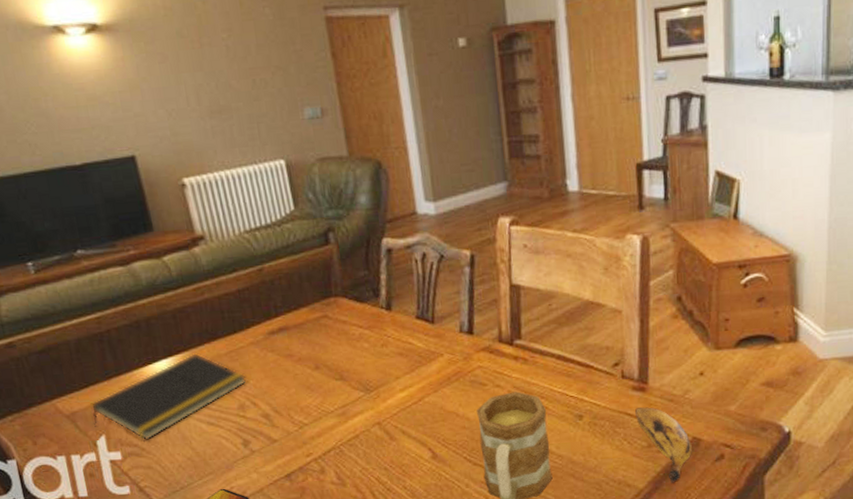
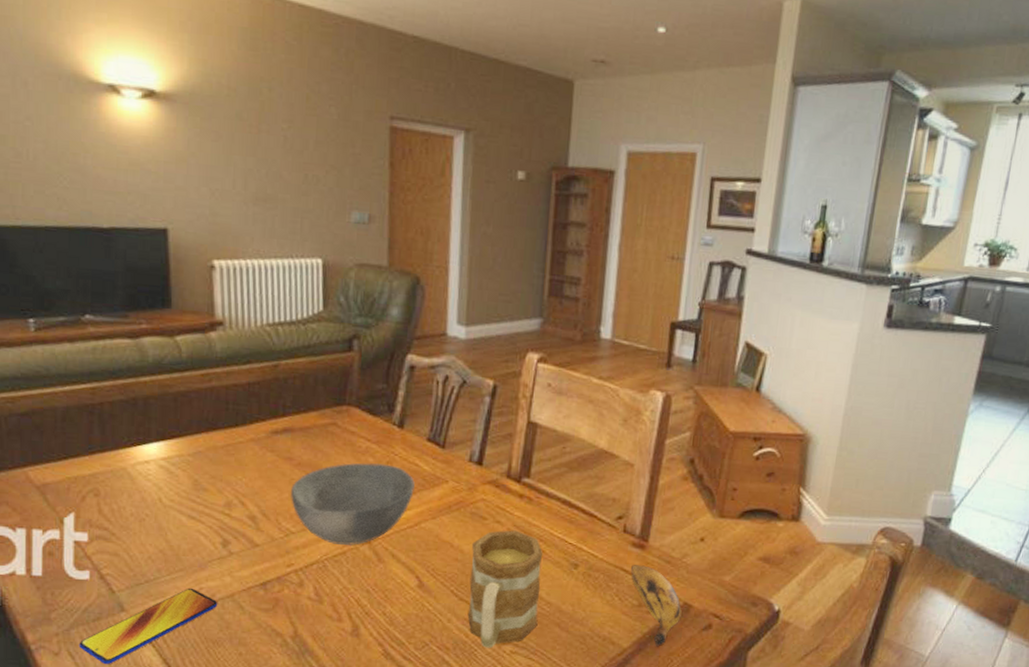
notepad: present [91,353,247,440] -> none [65,441,239,525]
bowl: none [296,347,413,429] -> present [291,463,415,545]

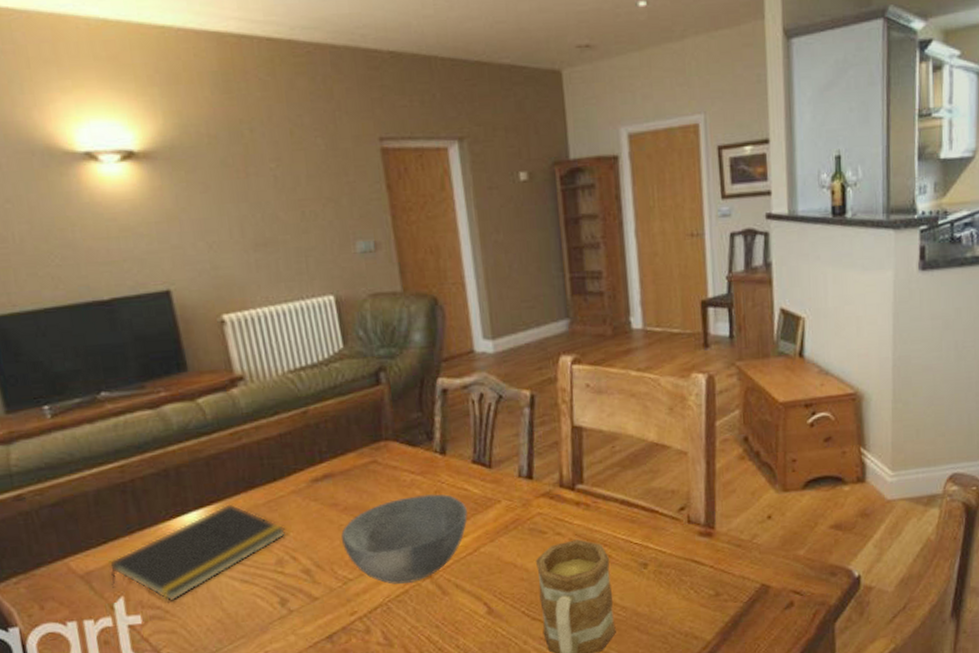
notepad: none [65,441,239,525] -> present [109,503,286,601]
banana: present [631,565,682,647] -> none [702,553,761,634]

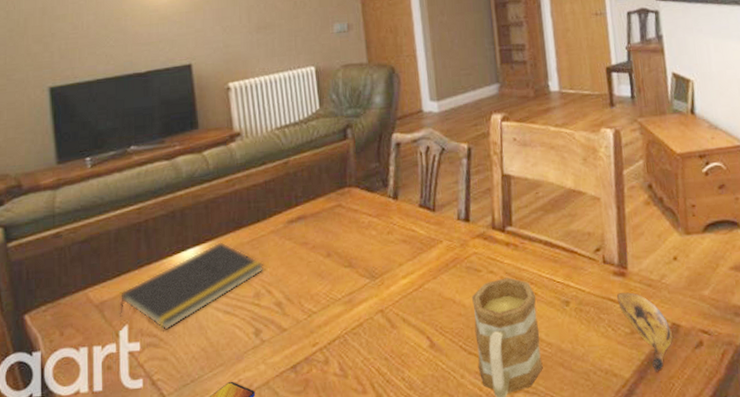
bowl: present [341,494,468,584] -> none [309,234,414,318]
banana: none [702,553,761,634] -> present [617,292,673,373]

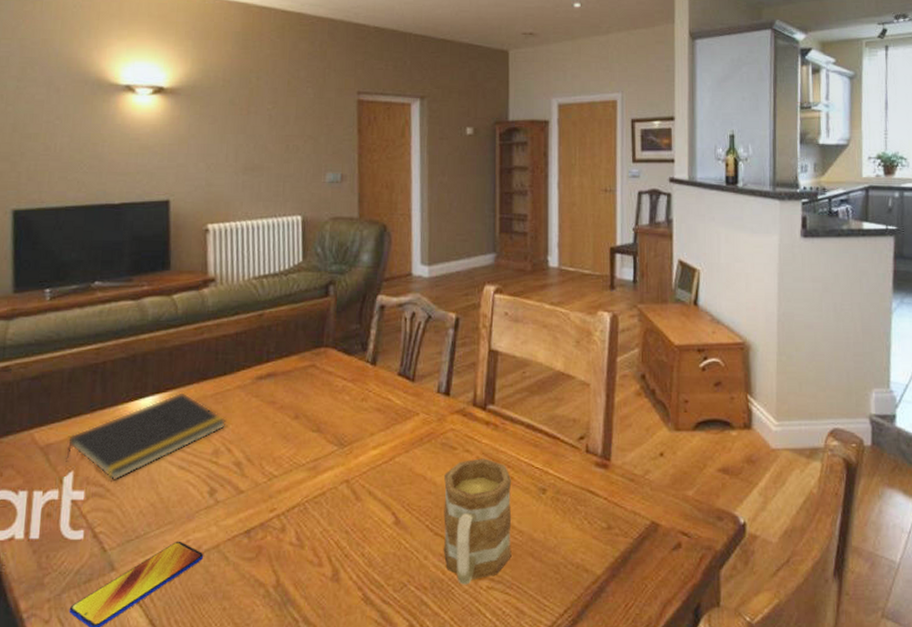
banana: present [617,292,673,373] -> none [597,485,650,572]

